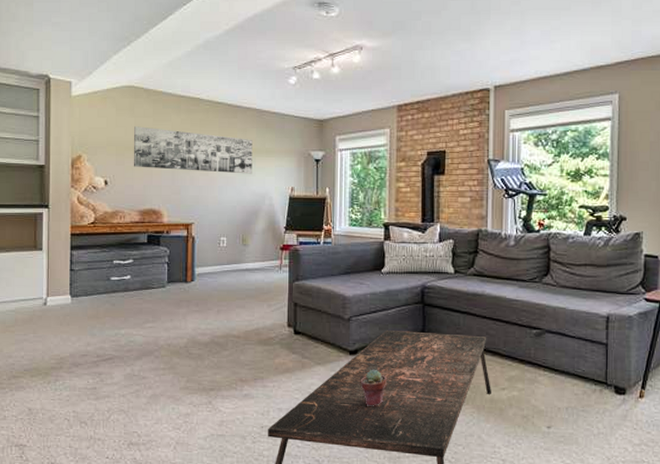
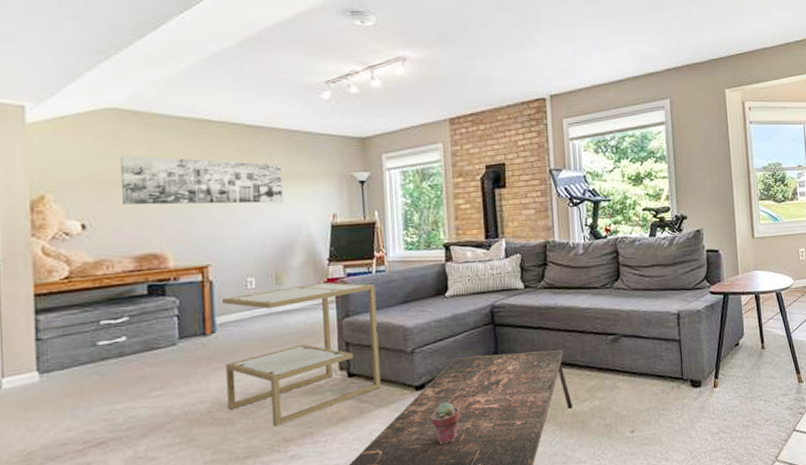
side table: none [199,247,322,367] -> present [221,281,381,427]

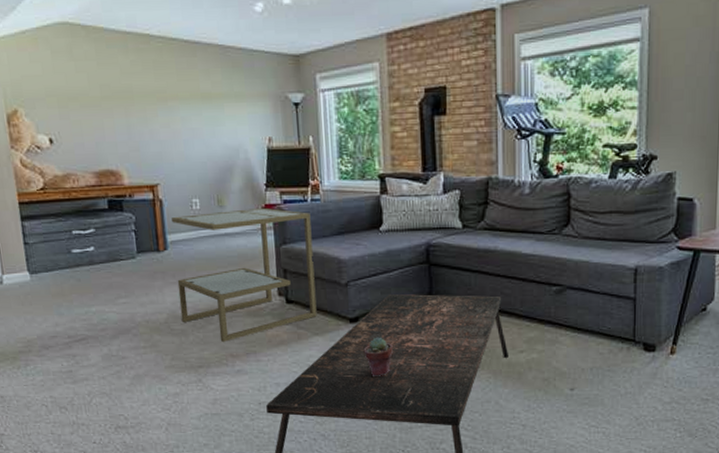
wall art: present [120,156,283,205] -> none [75,72,221,124]

